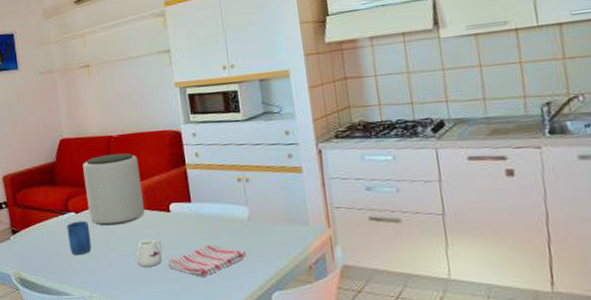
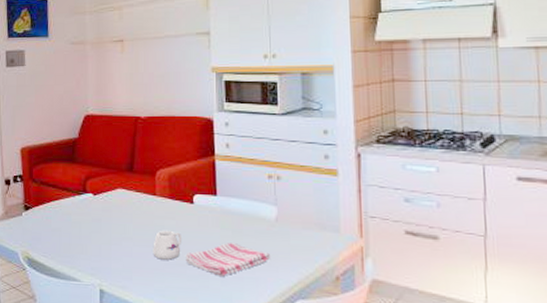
mug: present [67,221,92,255] -> none [83,203,107,239]
plant pot: present [83,153,144,226] -> none [106,136,166,212]

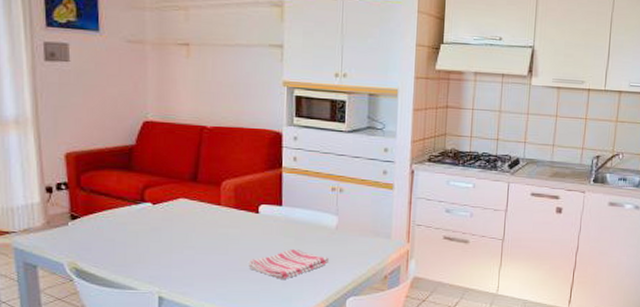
mug: present [153,230,183,260] -> none [215,238,246,266]

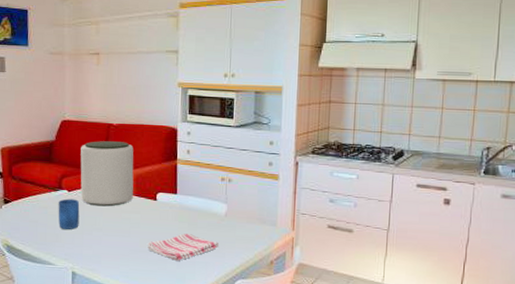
mug: none [140,213,167,248] -> present [58,198,80,230]
plant pot: none [167,146,232,221] -> present [80,141,134,207]

